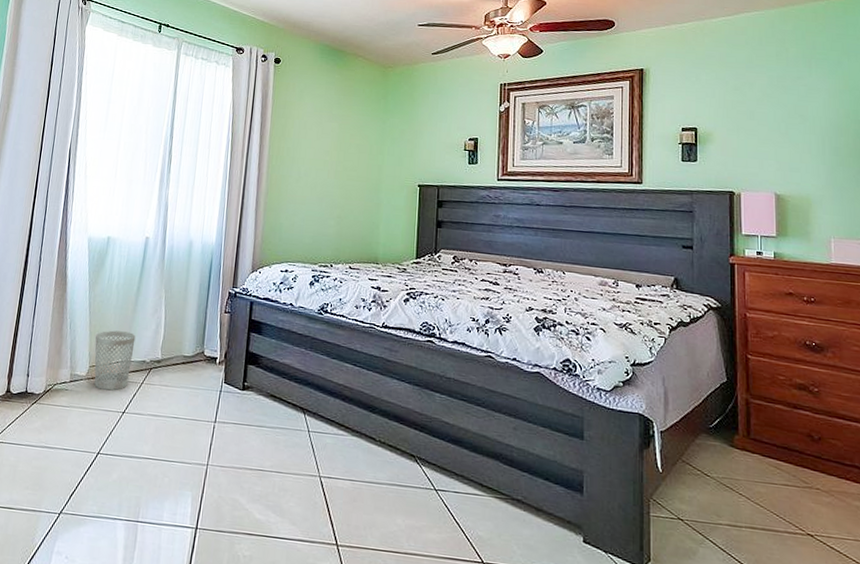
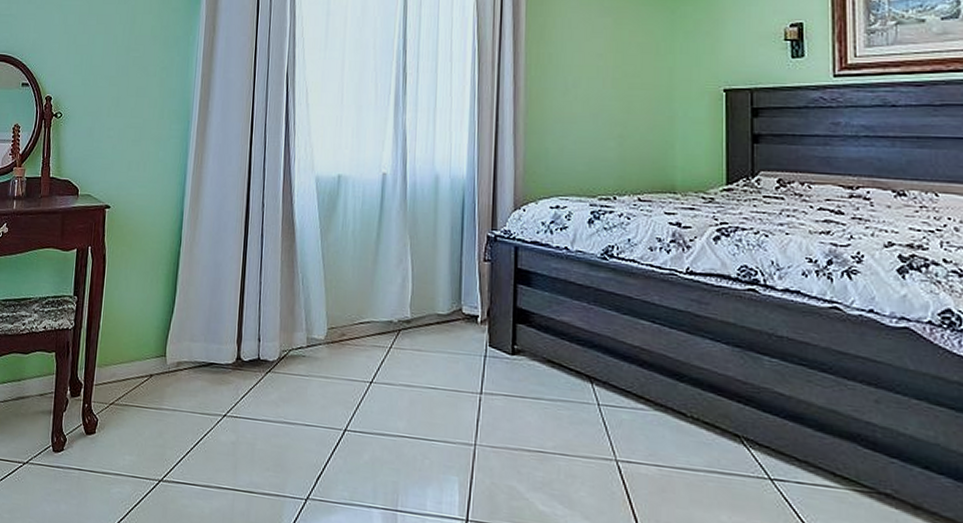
wastebasket: present [94,330,136,391] -> none [332,285,379,357]

